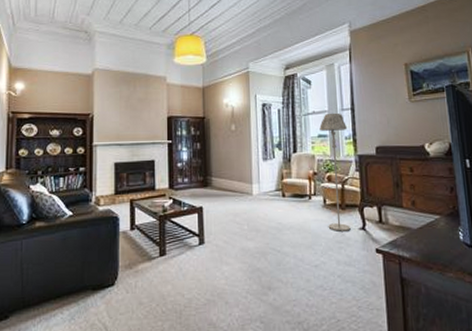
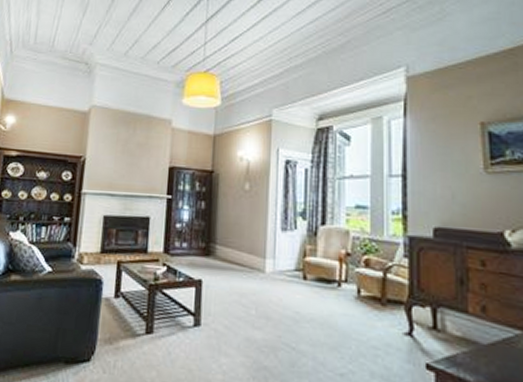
floor lamp: present [319,112,351,231] -> none [358,178,395,335]

